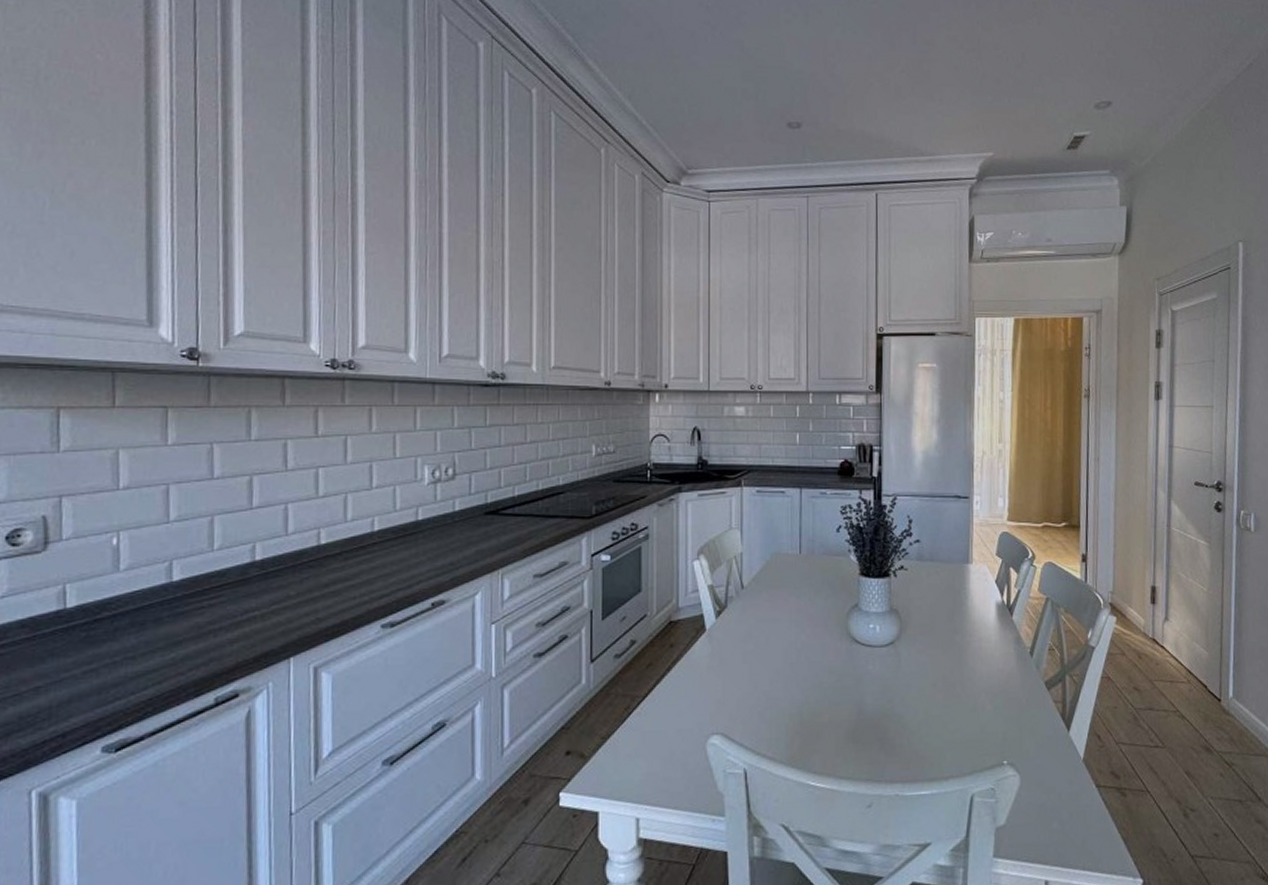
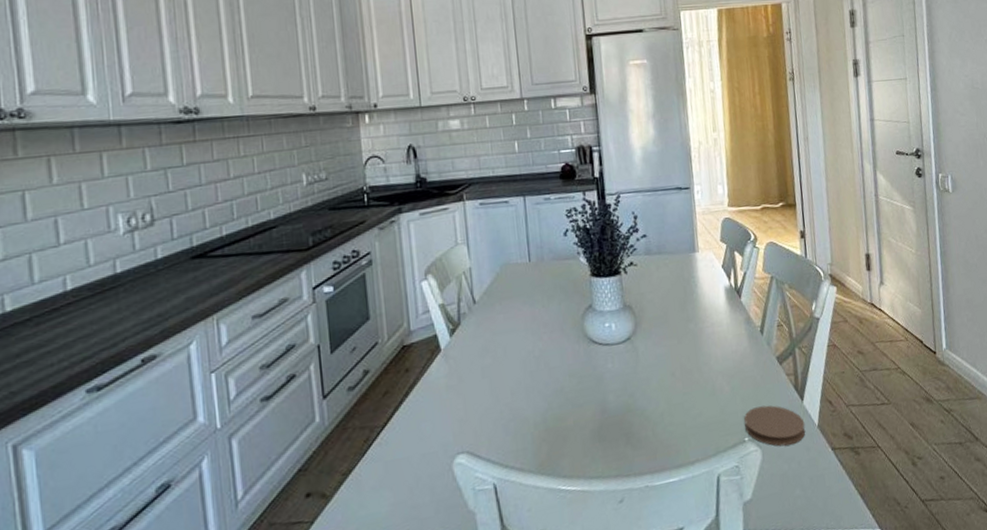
coaster: none [1005,730,1070,775] -> present [744,405,806,447]

